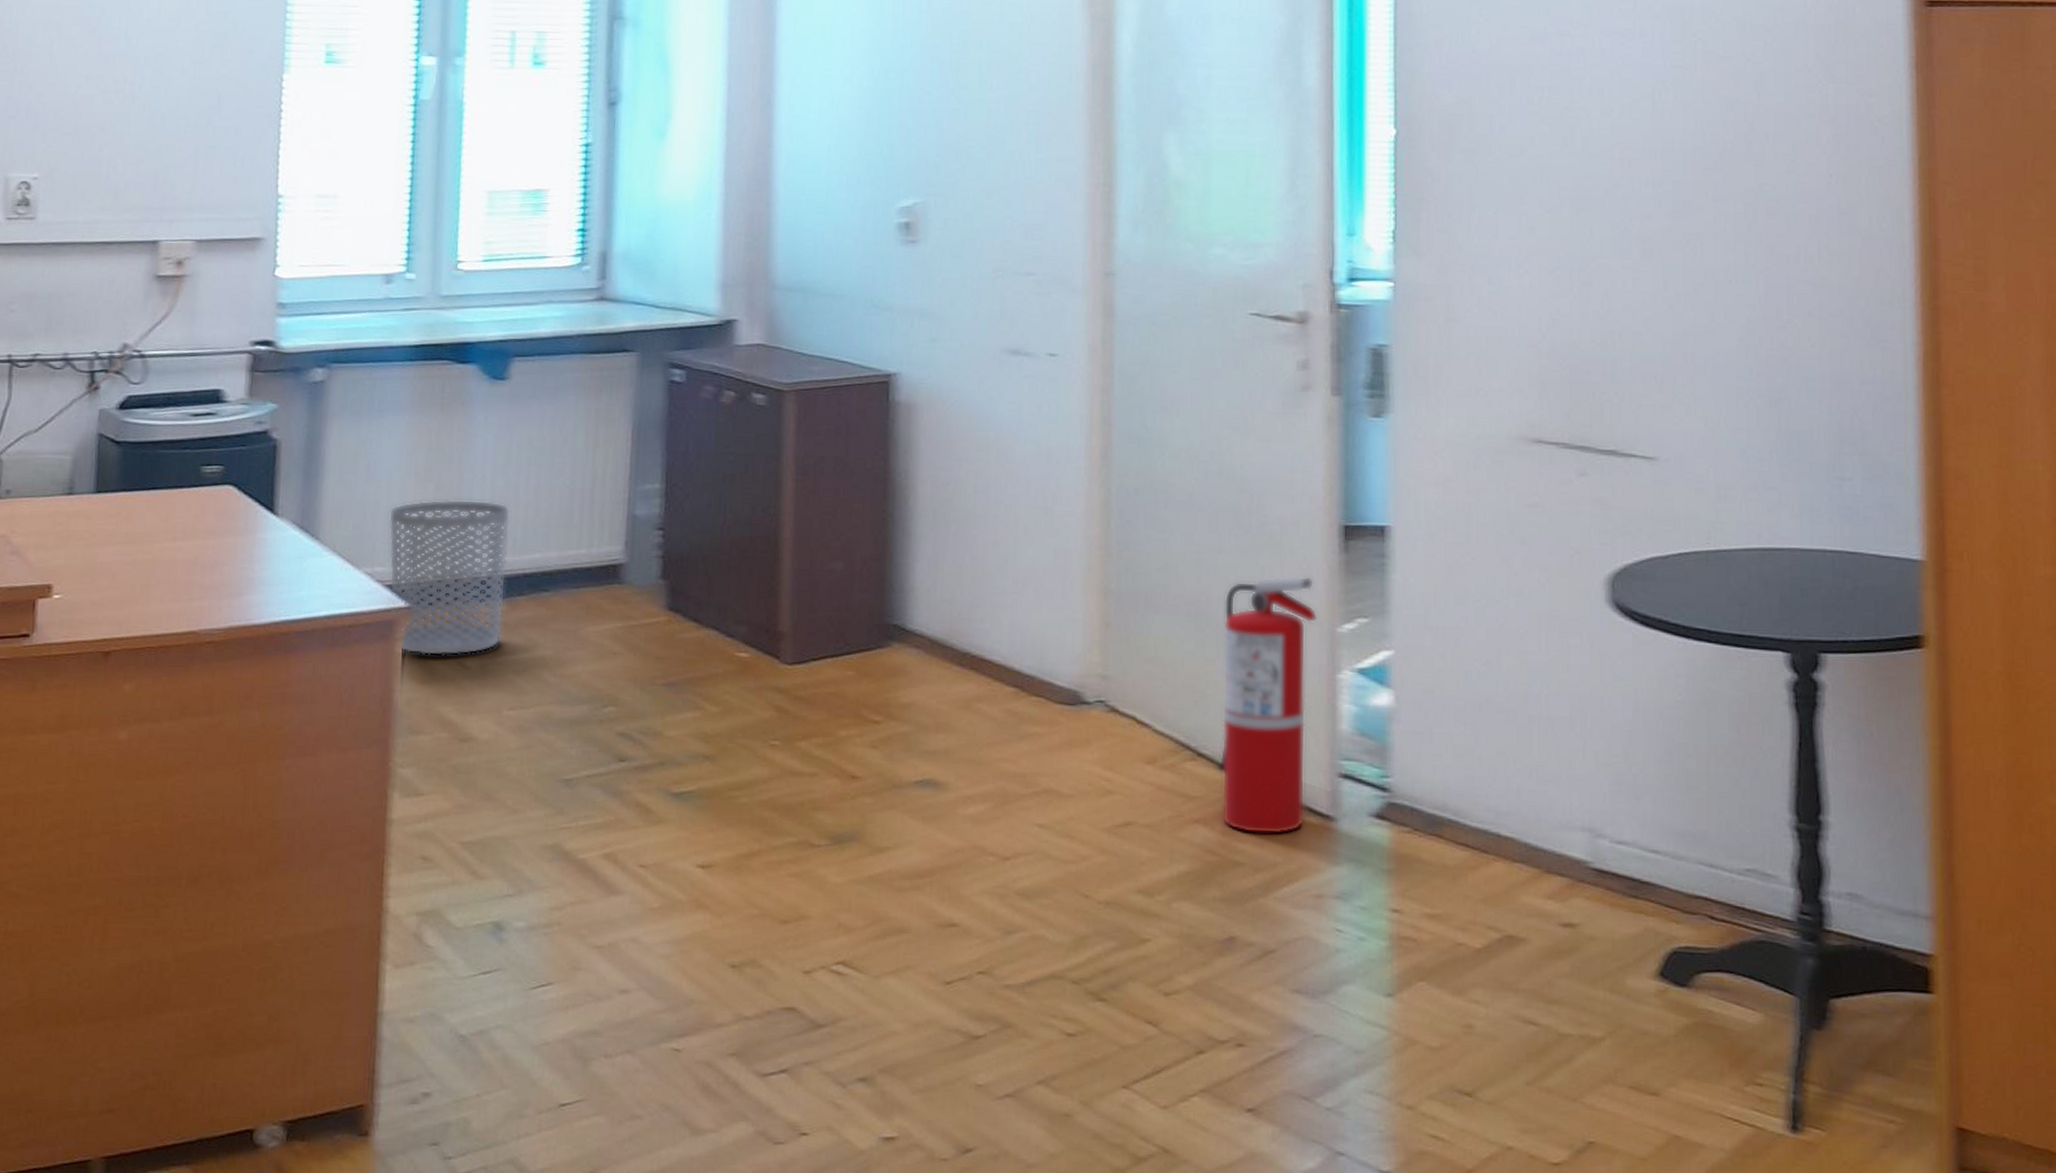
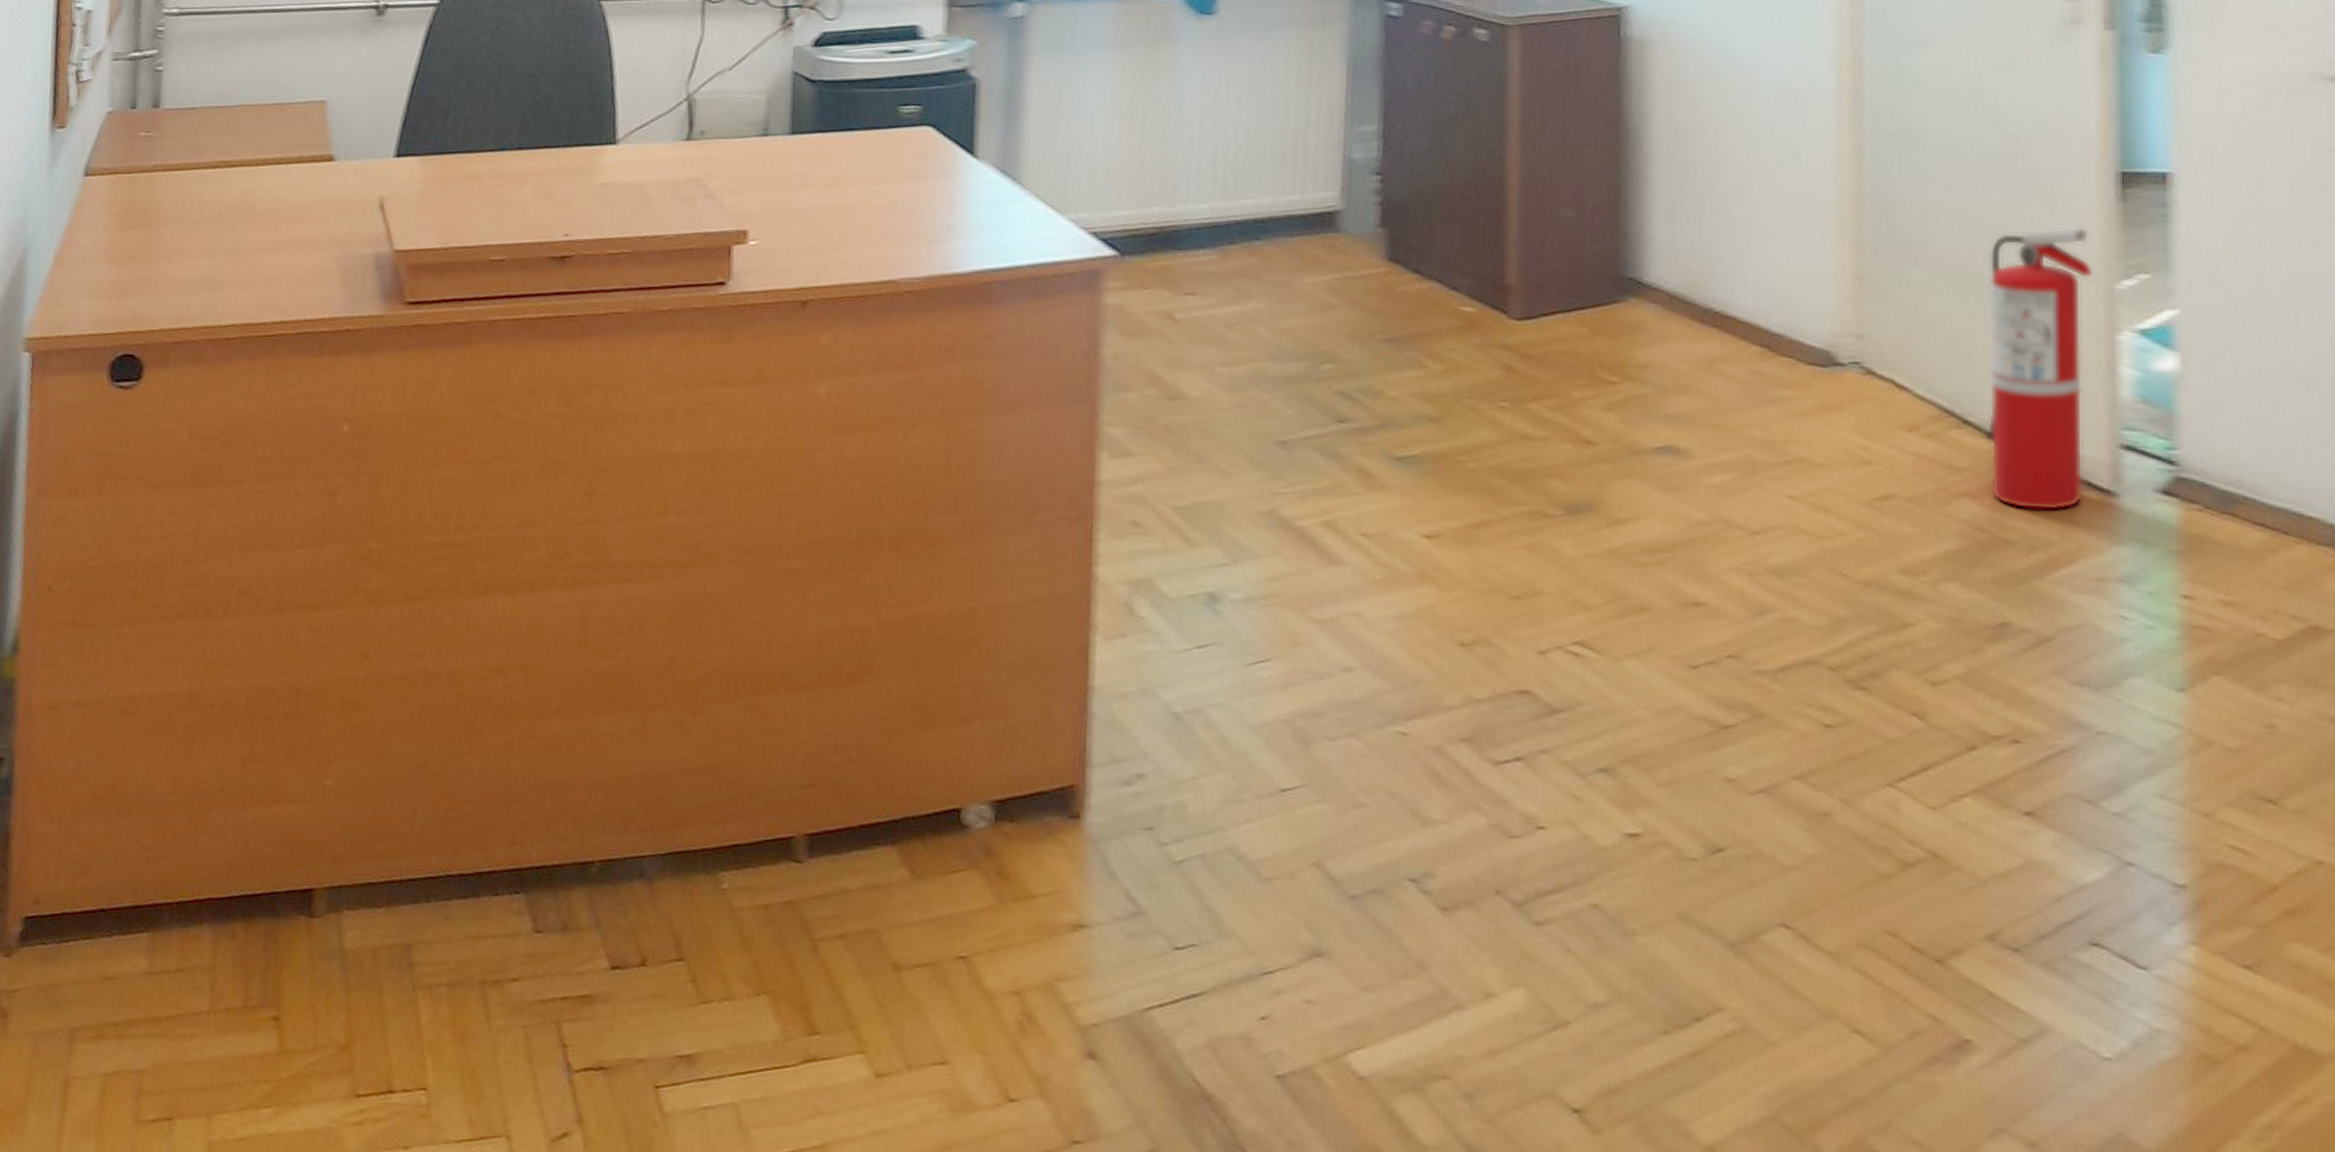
waste bin: present [388,499,510,656] -> none [1092,141,1220,309]

